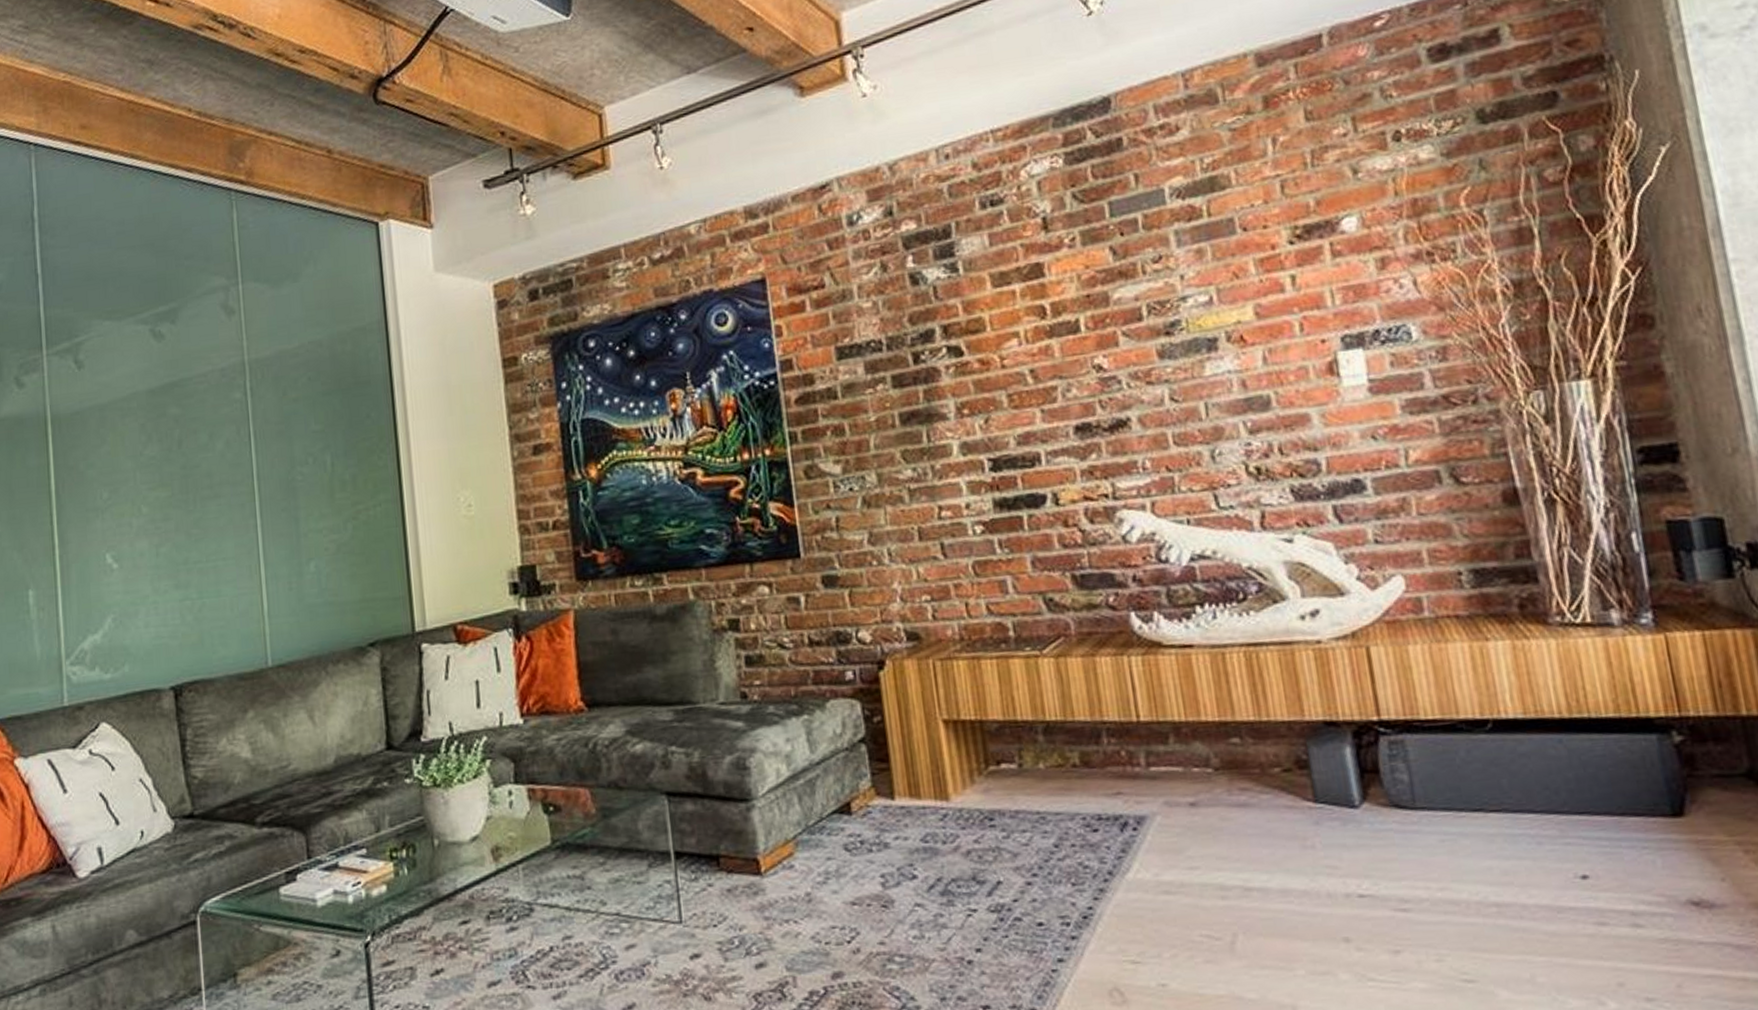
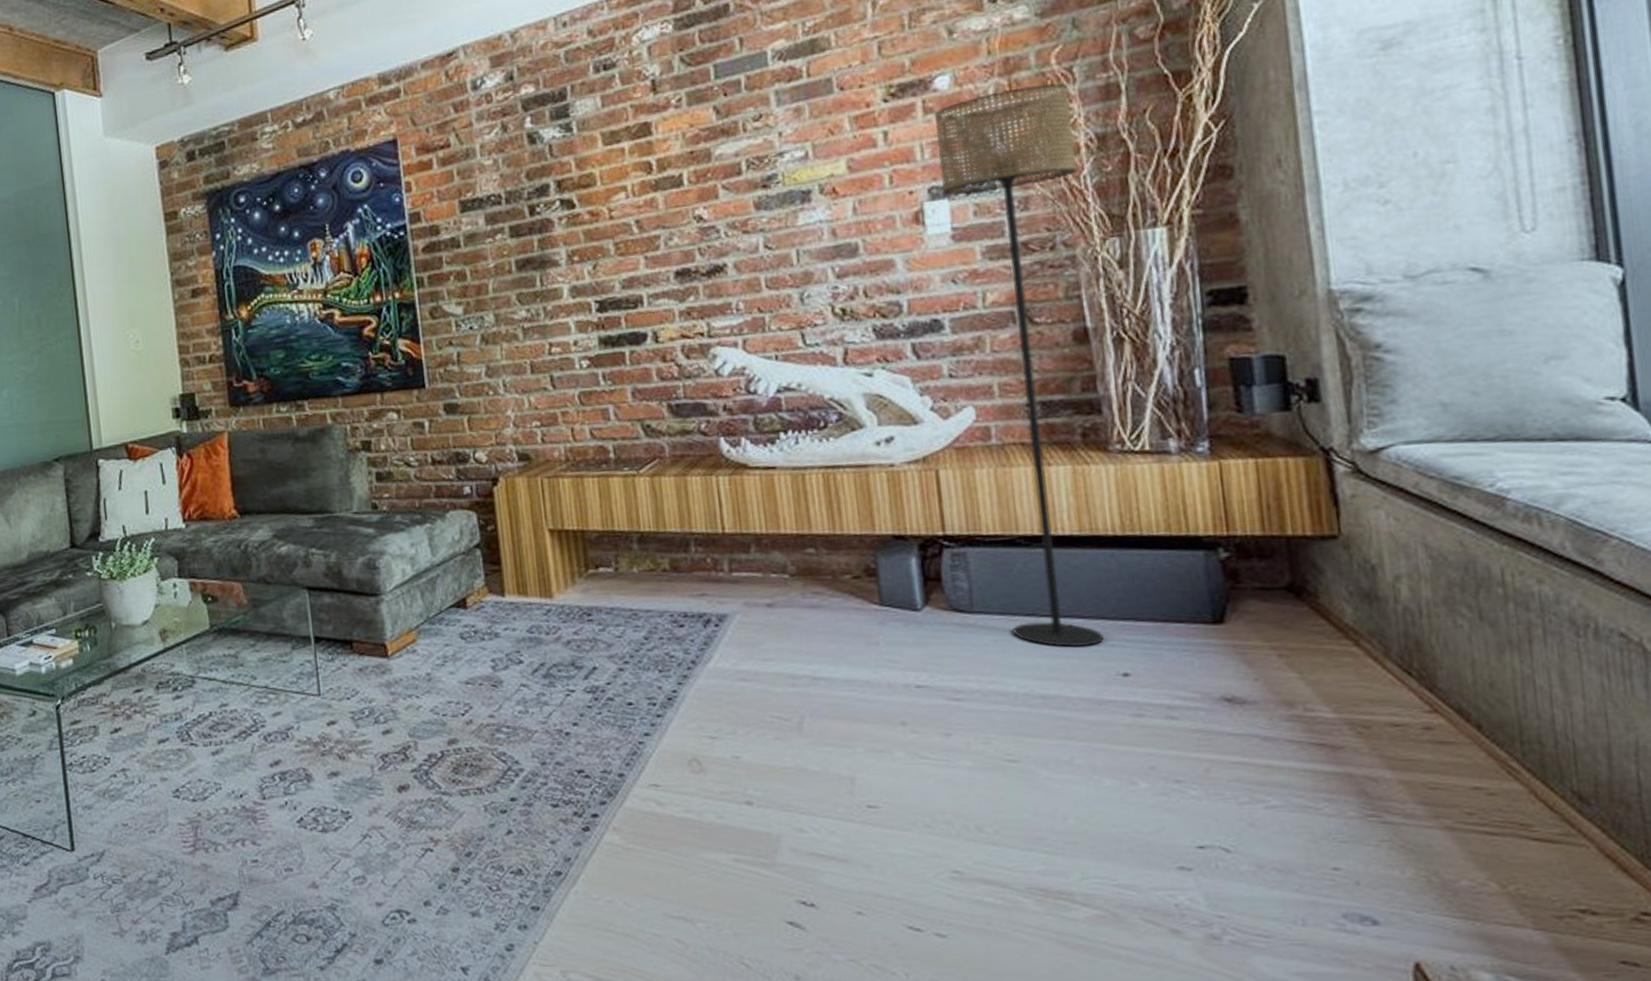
floor lamp: none [1342,226,1559,847] -> present [934,82,1104,648]

